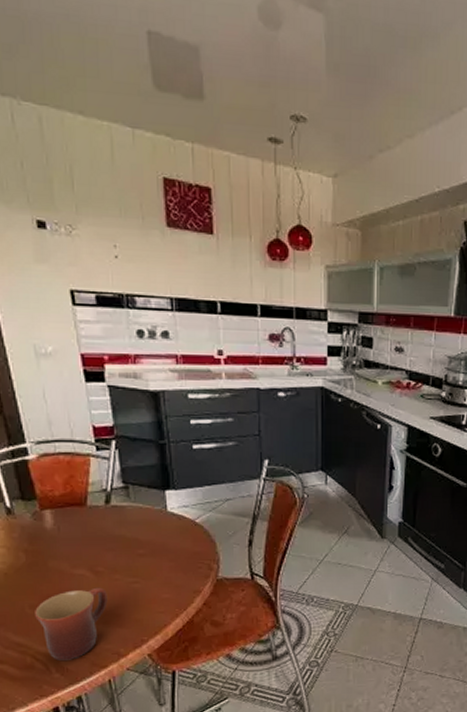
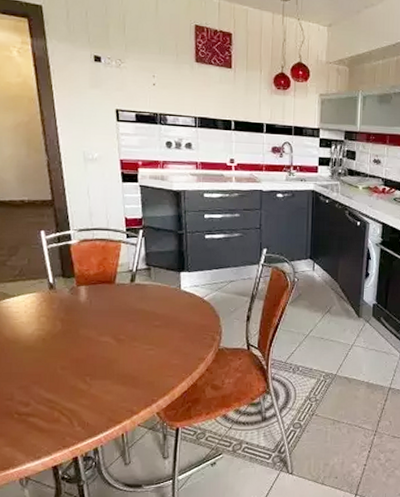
mug: present [35,587,108,660] -> none [65,353,126,416]

